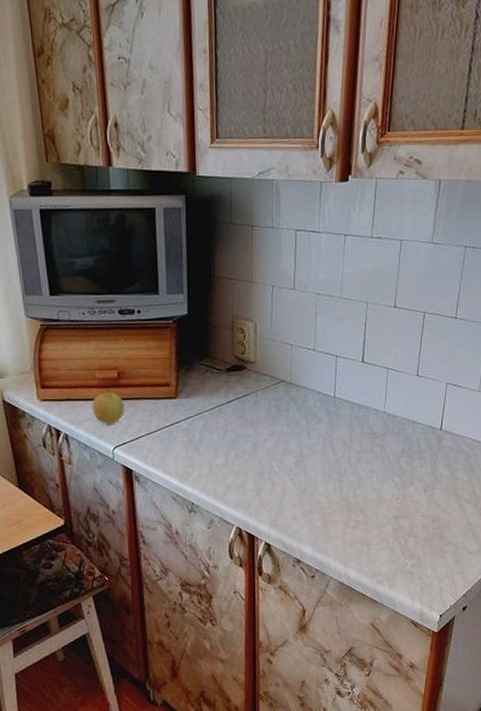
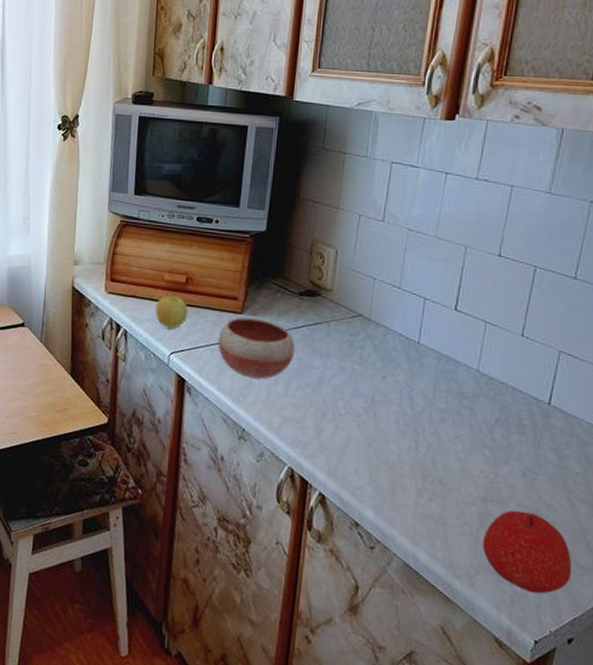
bowl: none [157,399,229,456] -> present [218,317,295,379]
apple: none [398,519,464,581] -> present [483,510,572,594]

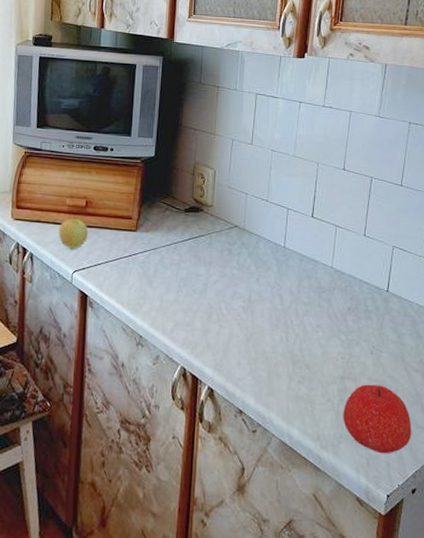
bowl: present [218,317,295,379] -> none [116,234,183,289]

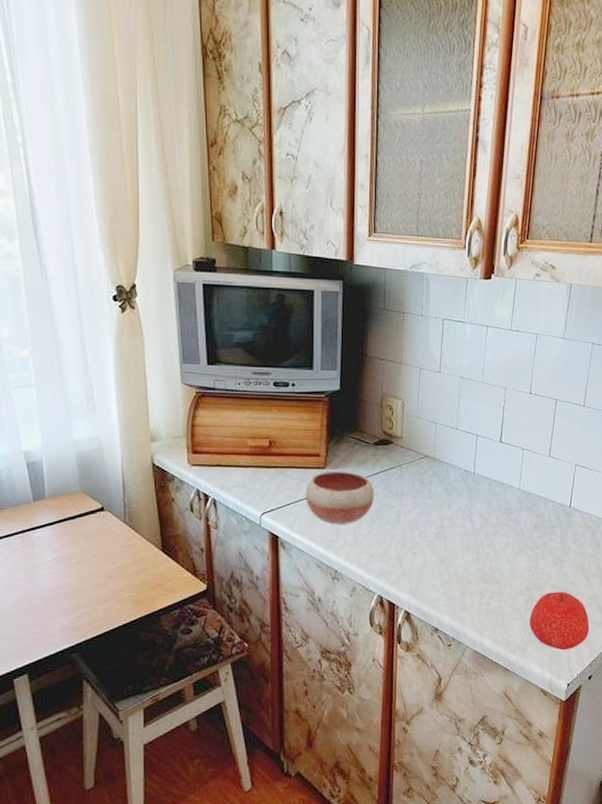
apple: present [58,218,89,249] -> none [242,459,275,491]
bowl: none [116,234,183,289] -> present [306,470,375,525]

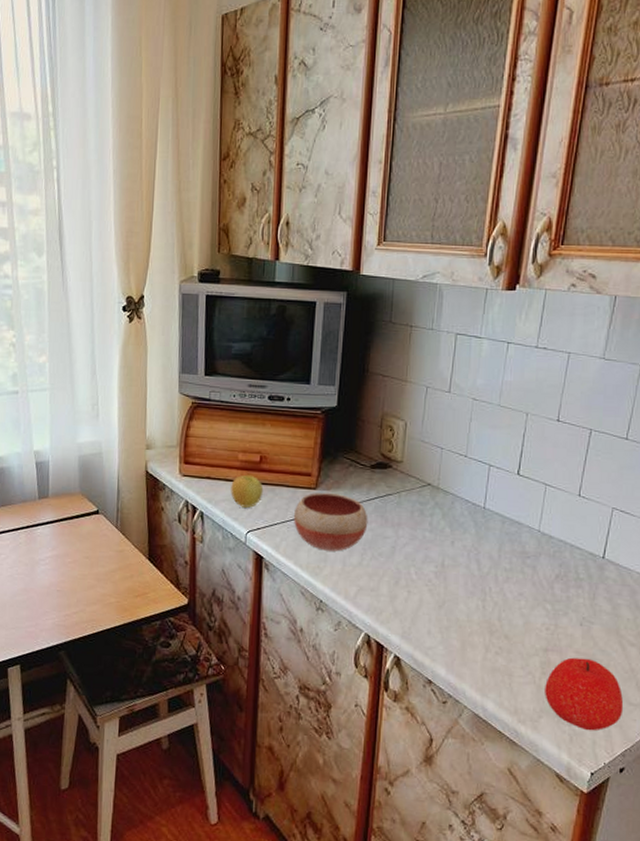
apple: none [242,459,275,491] -> present [231,474,264,508]

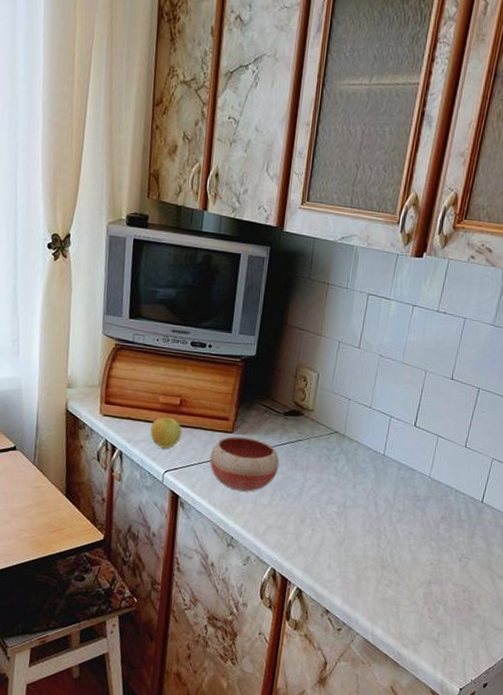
apple: present [545,657,624,731] -> none [426,589,490,653]

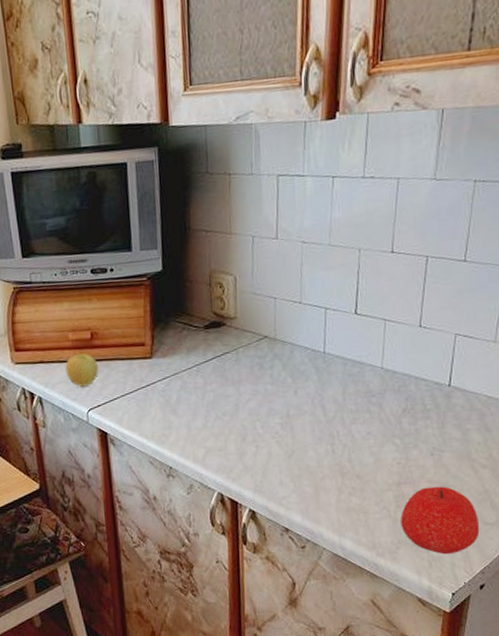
bowl: present [210,436,280,492] -> none [132,359,209,418]
apple: none [426,589,490,653] -> present [401,486,480,555]

